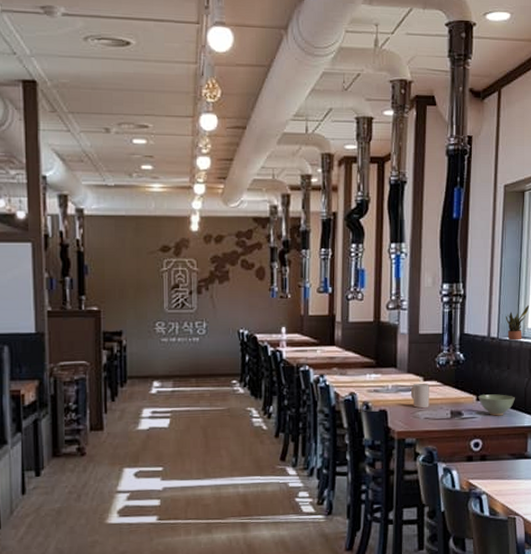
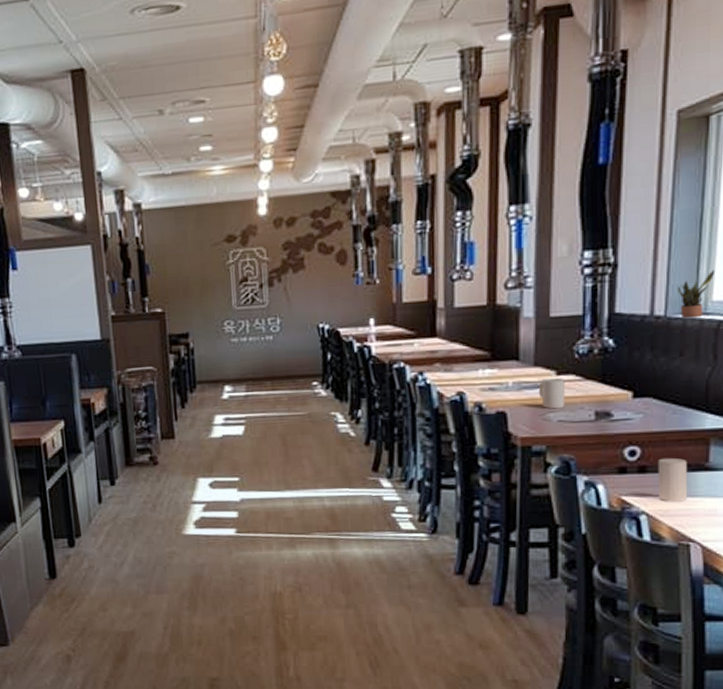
bowl: present [478,394,515,416] -> none [635,389,691,417]
cup: none [493,448,514,484] -> present [657,457,688,502]

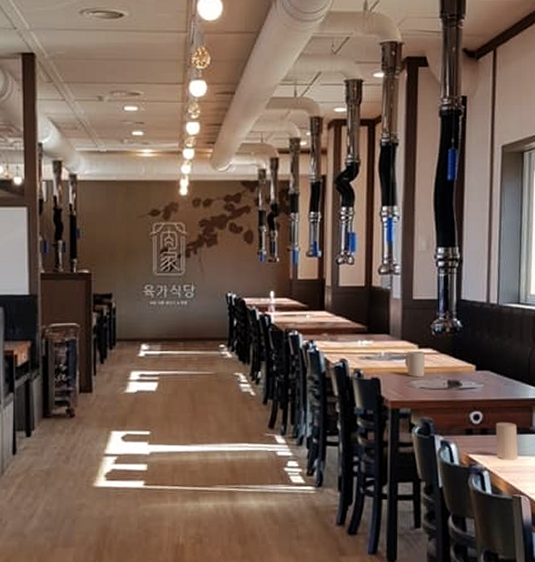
potted plant: present [677,269,716,319] -> none [505,269,532,307]

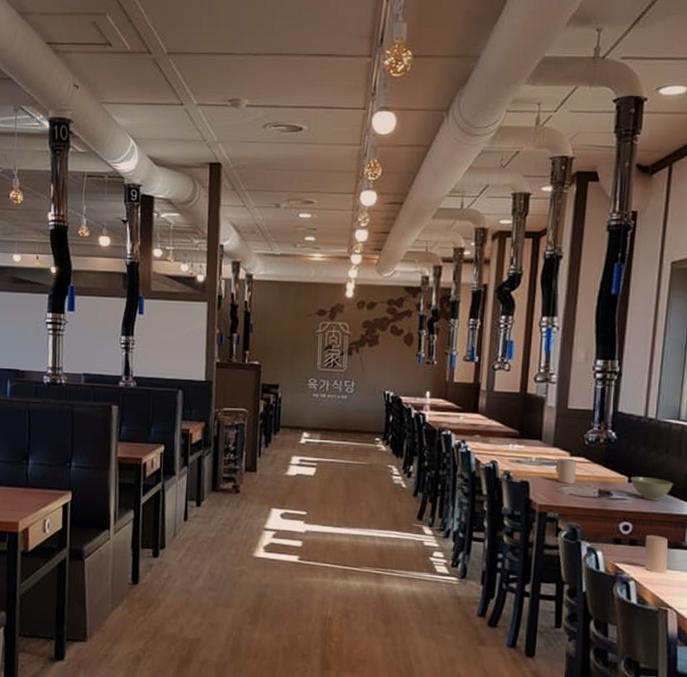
bowl: none [477,364,518,387] -> present [630,476,673,501]

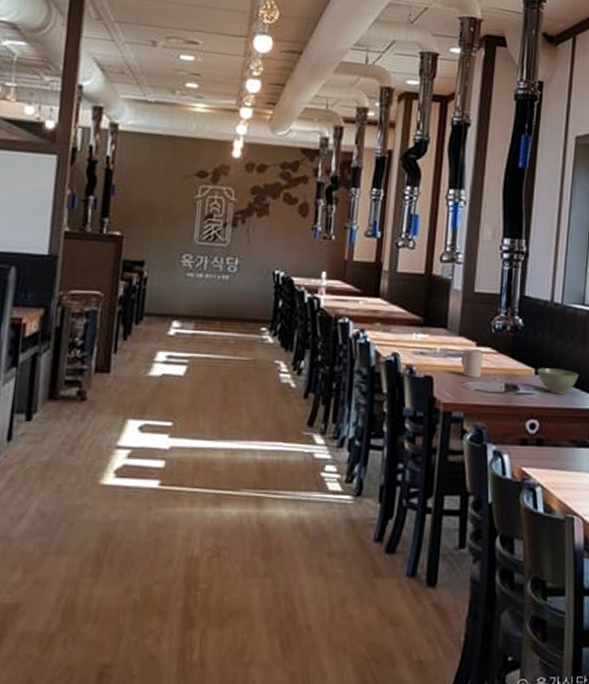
cup: present [644,534,668,573] -> none [551,432,574,476]

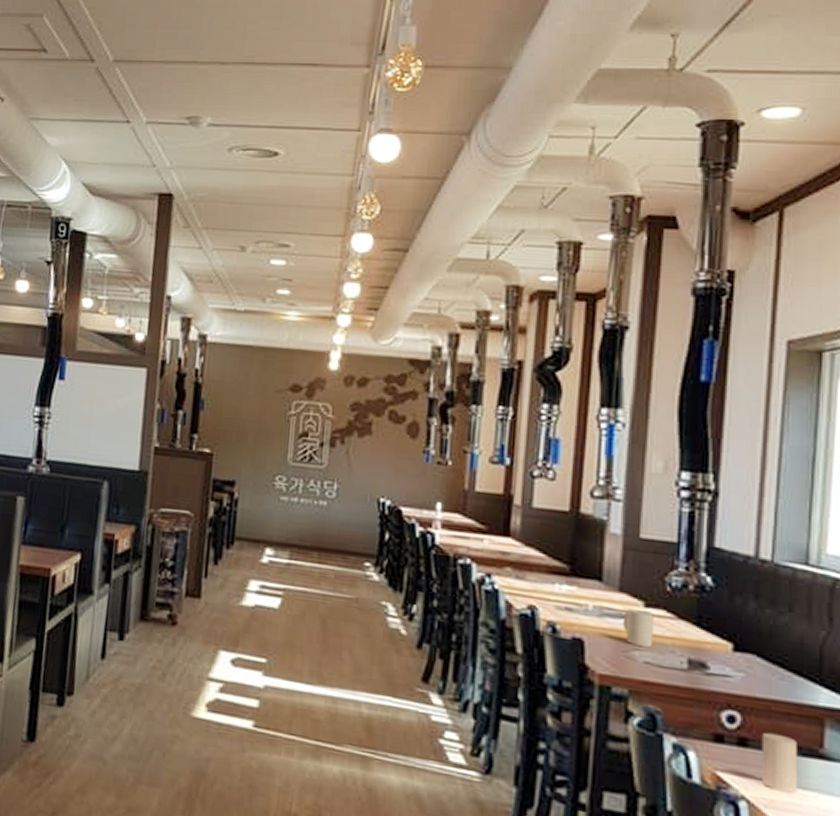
bowl: present [537,368,579,395] -> none [736,643,802,683]
cup: none [551,432,574,476] -> present [761,732,798,794]

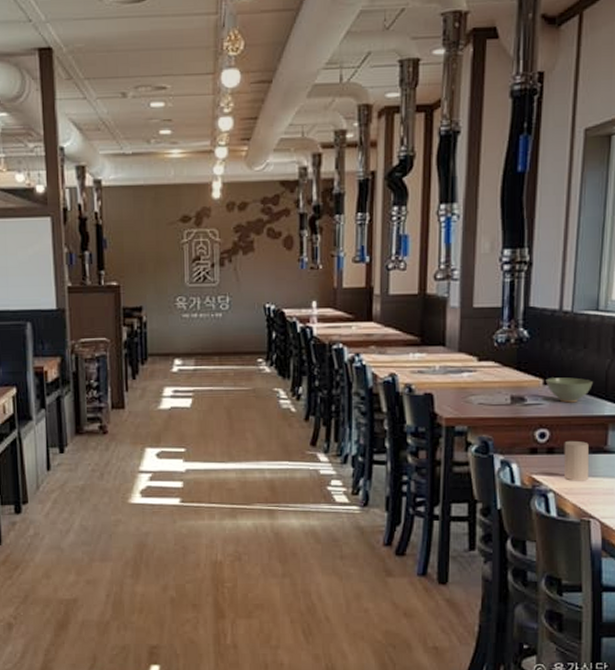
cup: present [622,608,654,648] -> none [461,363,485,393]
bowl: none [736,643,802,683] -> present [545,377,593,403]

